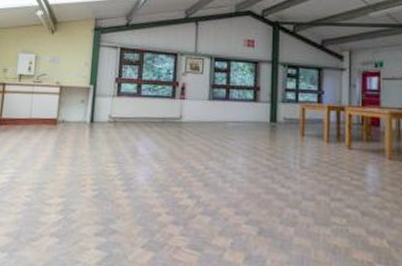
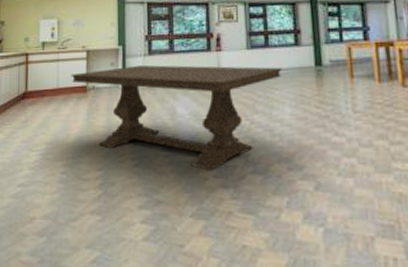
dining table: none [43,104,240,208] -> present [71,64,283,171]

